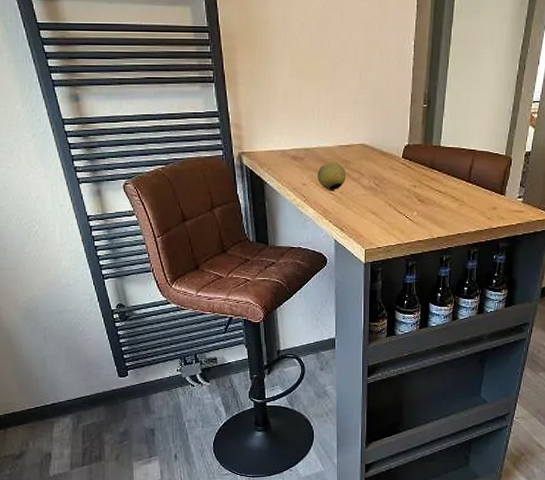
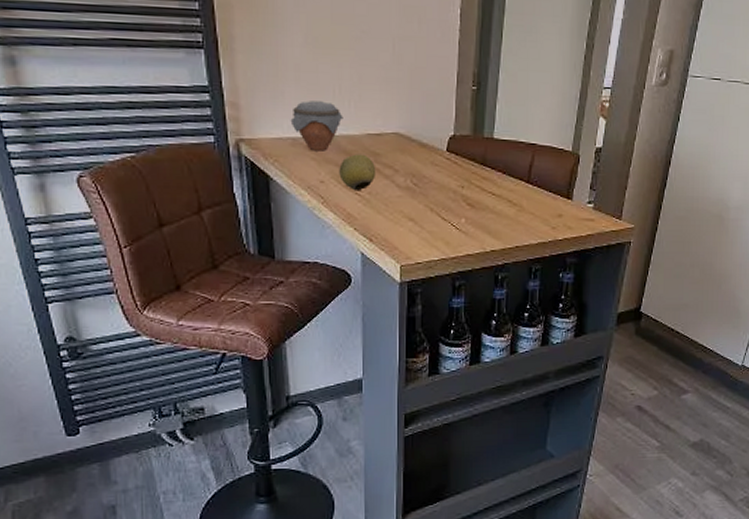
jar: none [280,121,321,160] -> present [290,101,343,151]

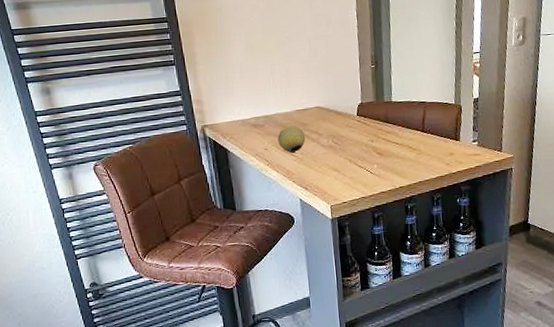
jar: present [290,101,343,151] -> none [239,91,278,128]

